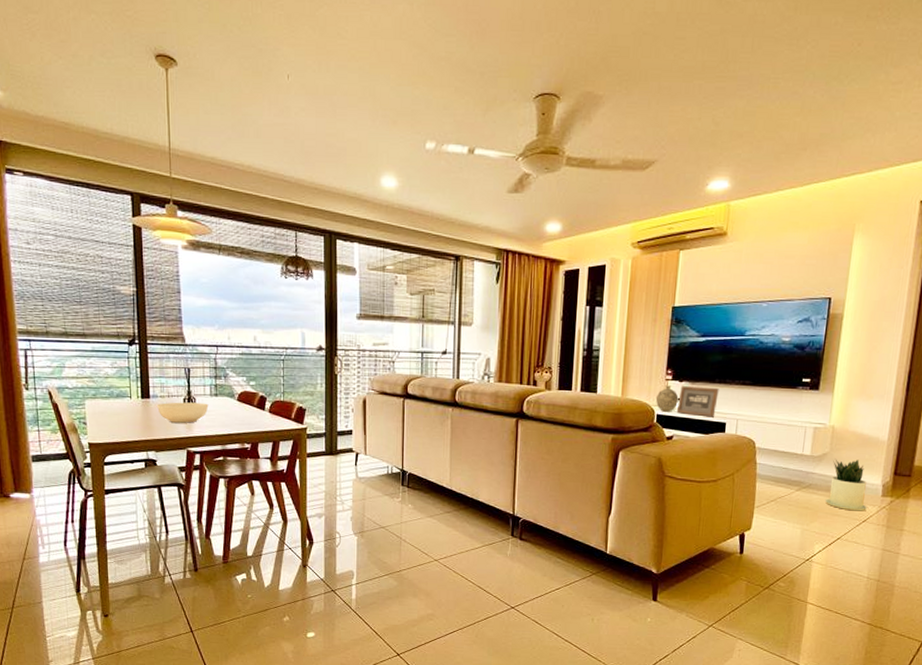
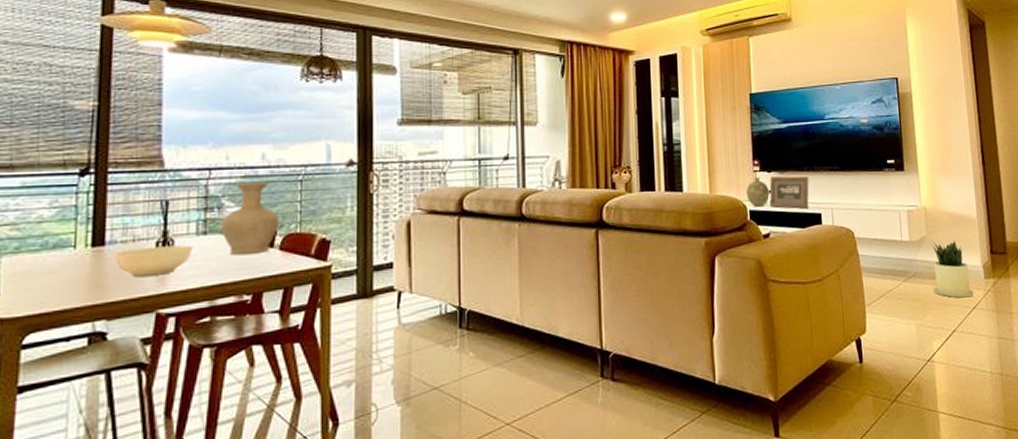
vase: none [227,358,268,414] -> present [221,181,279,254]

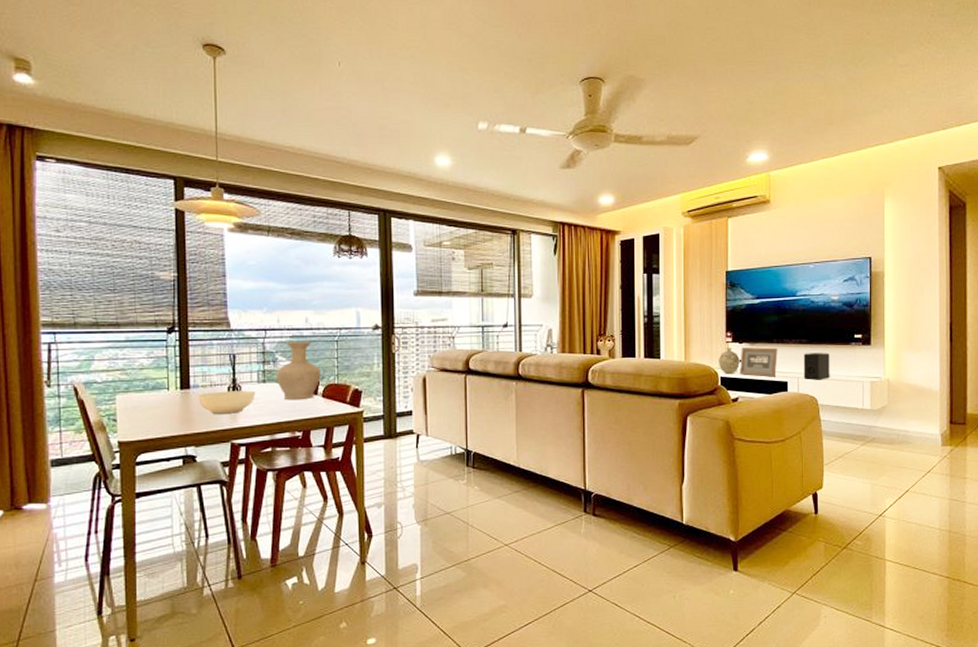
speaker: none [836,180,865,211] -> present [803,353,830,380]
planter: present [932,241,975,298] -> none [889,411,930,462]

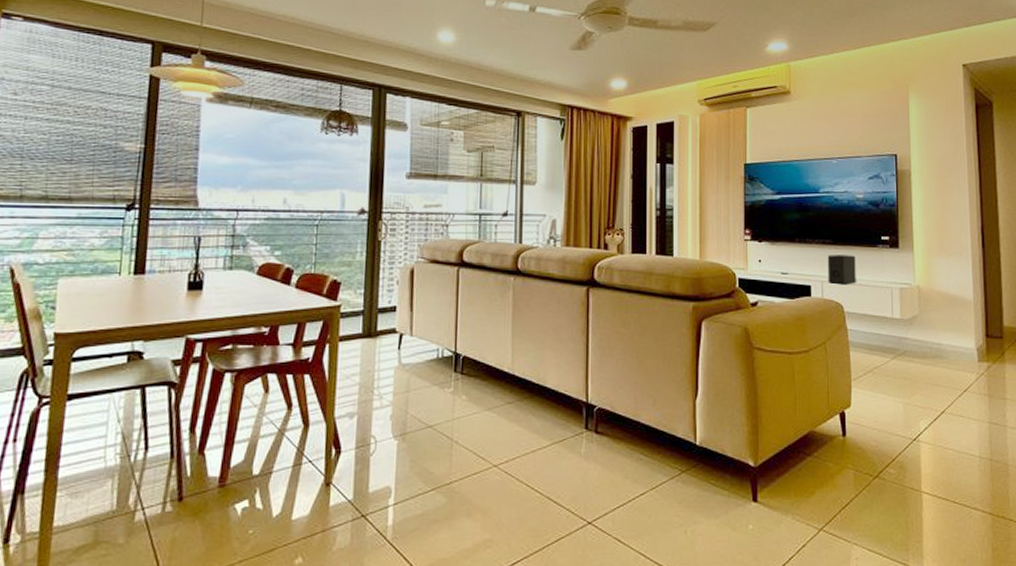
bowl: present [198,390,256,414] -> none [153,278,220,304]
vase: present [276,341,321,399] -> none [245,224,296,289]
decorative vase: present [718,348,740,374] -> none [735,246,759,275]
picture frame: present [740,347,778,377] -> none [759,246,800,280]

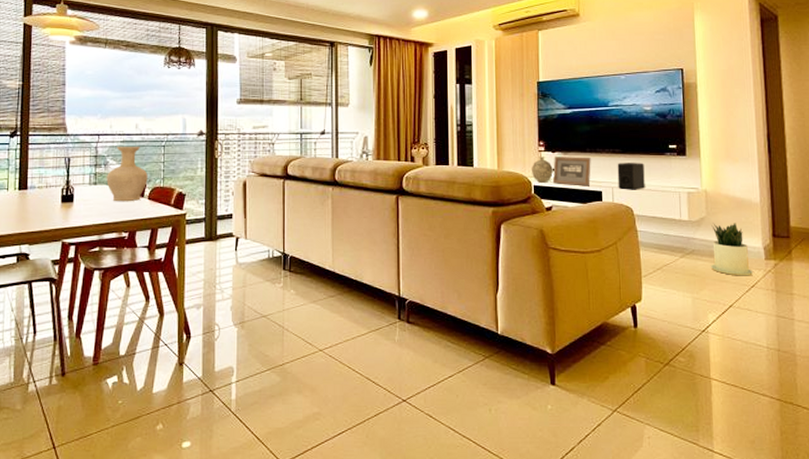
vase: none [245,224,296,289] -> present [106,146,148,201]
decorative vase: none [735,246,759,275] -> present [531,157,553,183]
picture frame: none [759,246,800,280] -> present [553,157,591,186]
planter: none [922,321,967,380] -> present [710,223,754,276]

